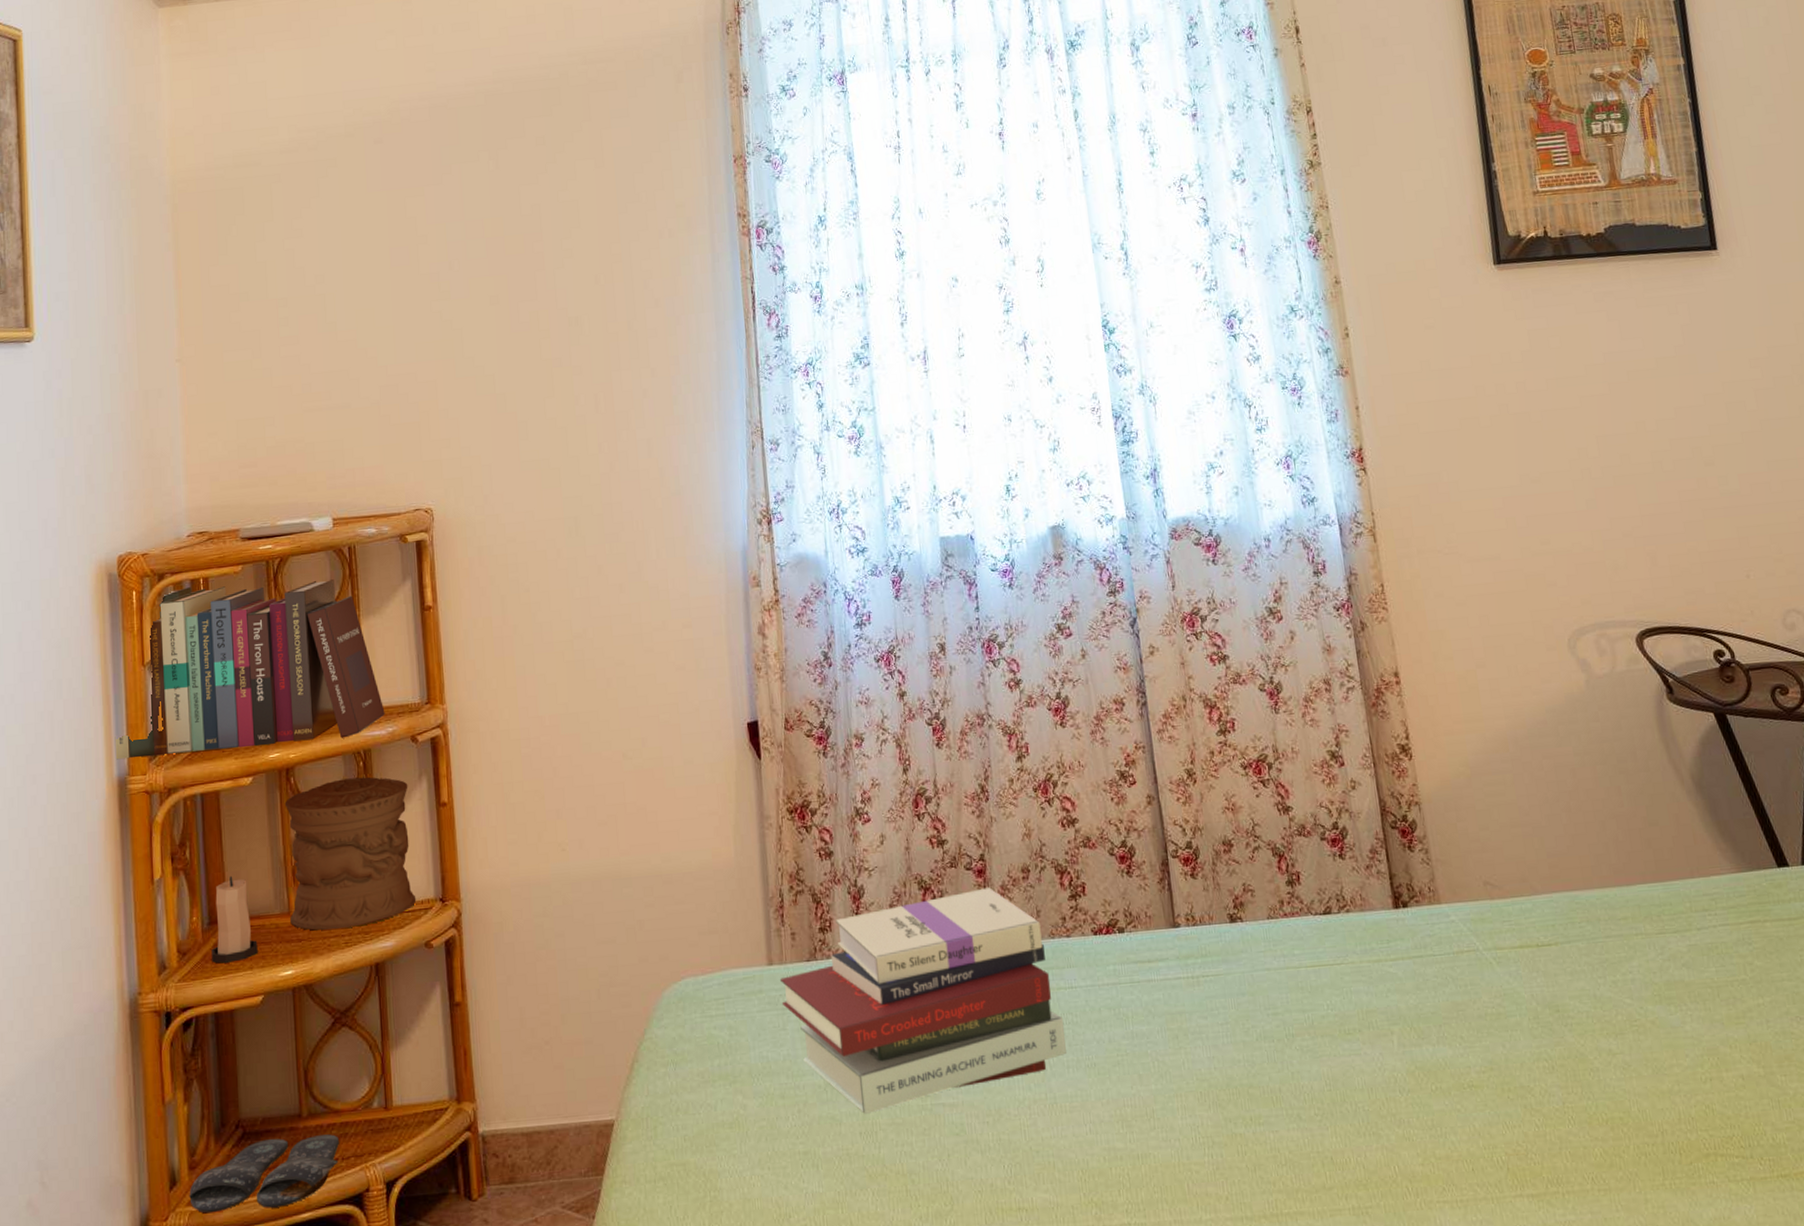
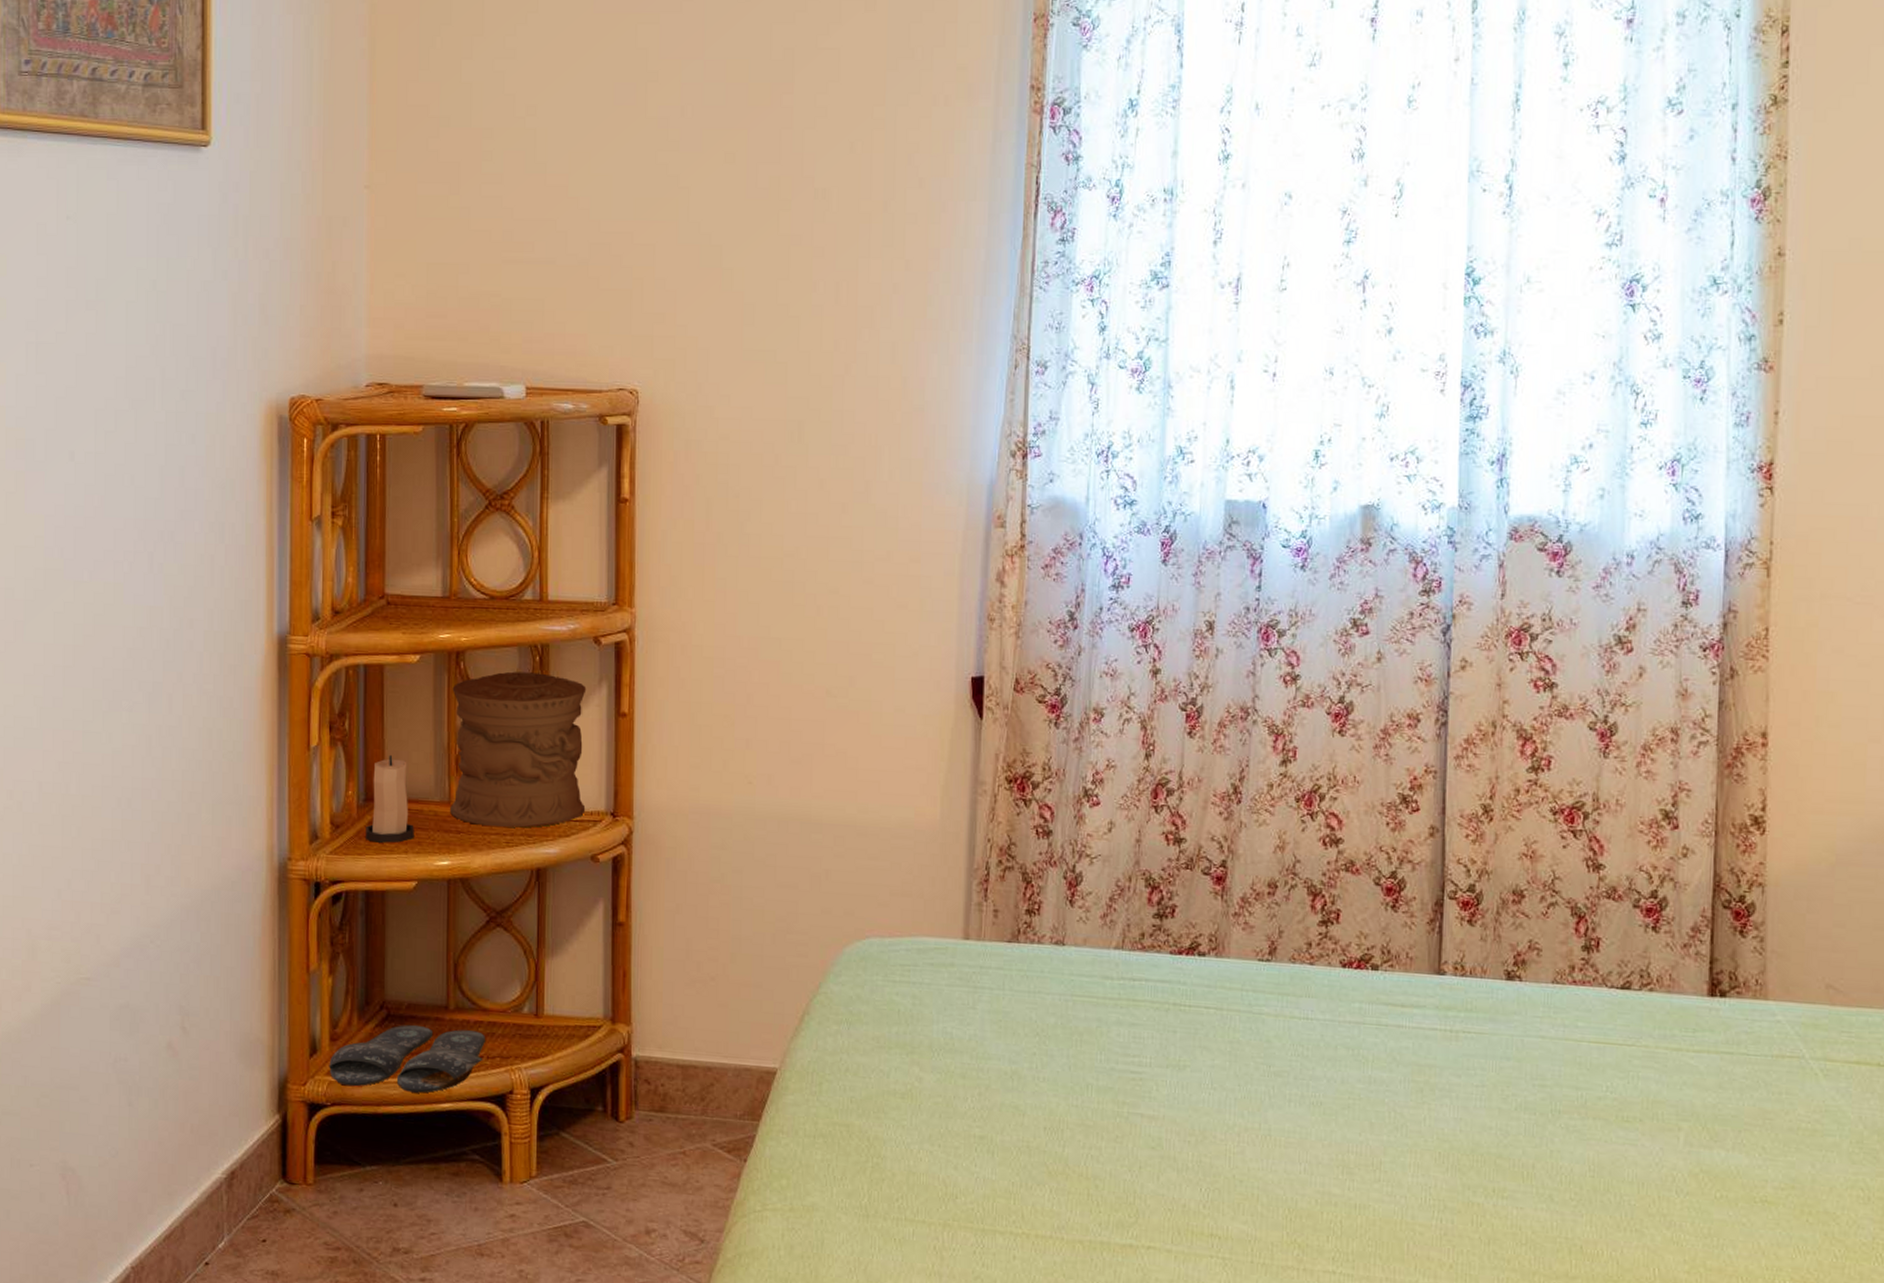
books: present [115,579,385,760] -> none [277,441,568,629]
books: present [779,887,1066,1114] -> none [974,897,1291,1110]

